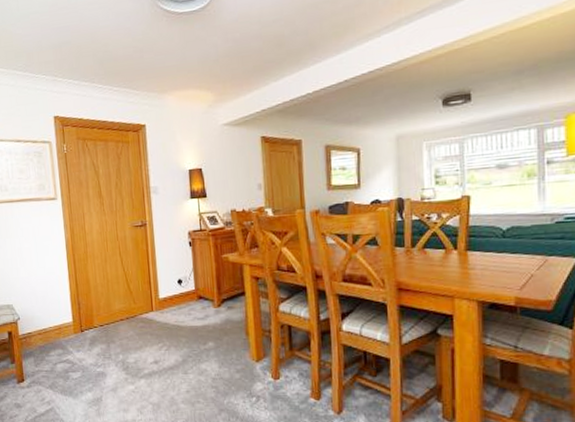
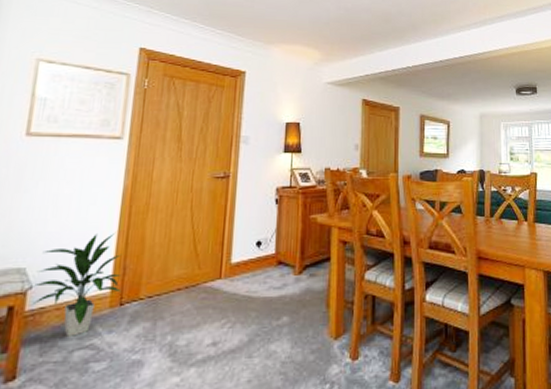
indoor plant: none [20,276,80,354] -> present [32,232,122,337]

